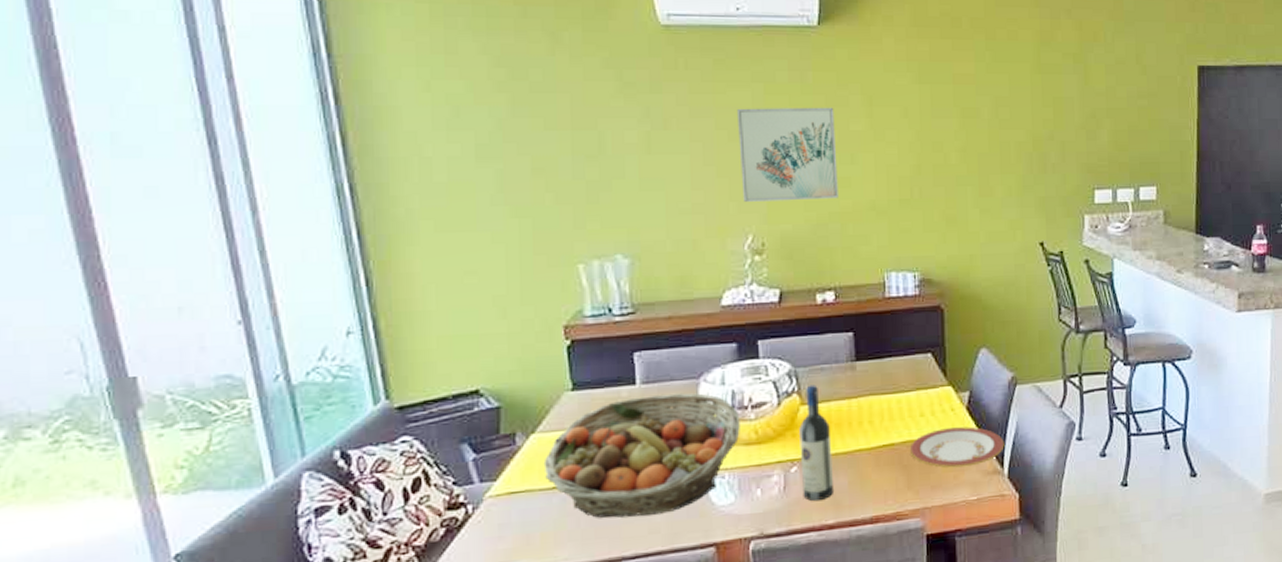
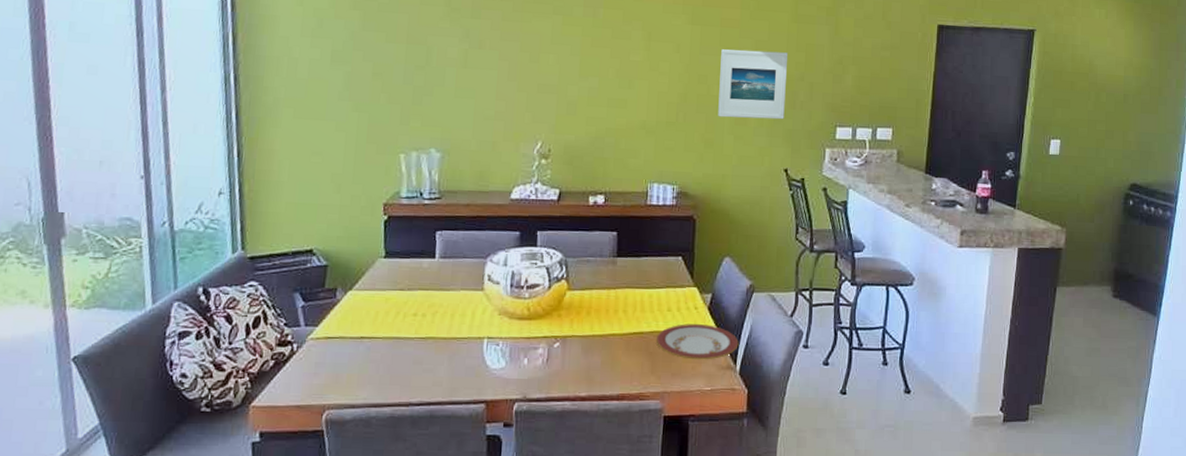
fruit basket: present [543,393,740,518] -> none [355,268,517,370]
wall art: present [736,107,838,202] -> none [537,35,619,117]
wine bottle: present [799,384,835,501] -> none [562,273,590,374]
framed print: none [956,109,1035,189] -> present [718,49,789,120]

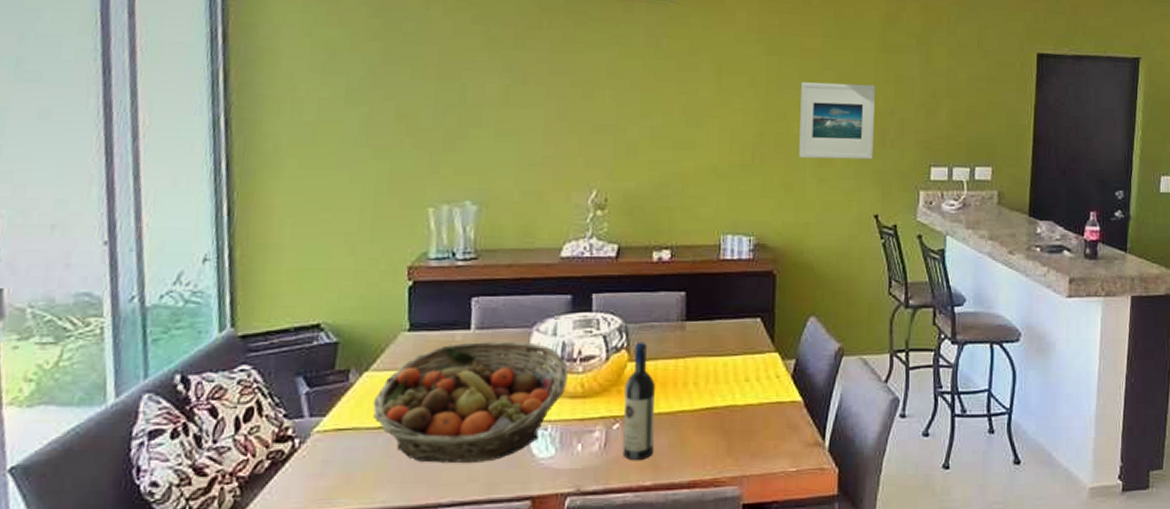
fruit basket: none [355,268,517,370] -> present [372,341,568,463]
wine bottle: none [562,273,590,374] -> present [622,342,656,460]
plate: present [655,324,739,360] -> none [732,395,827,437]

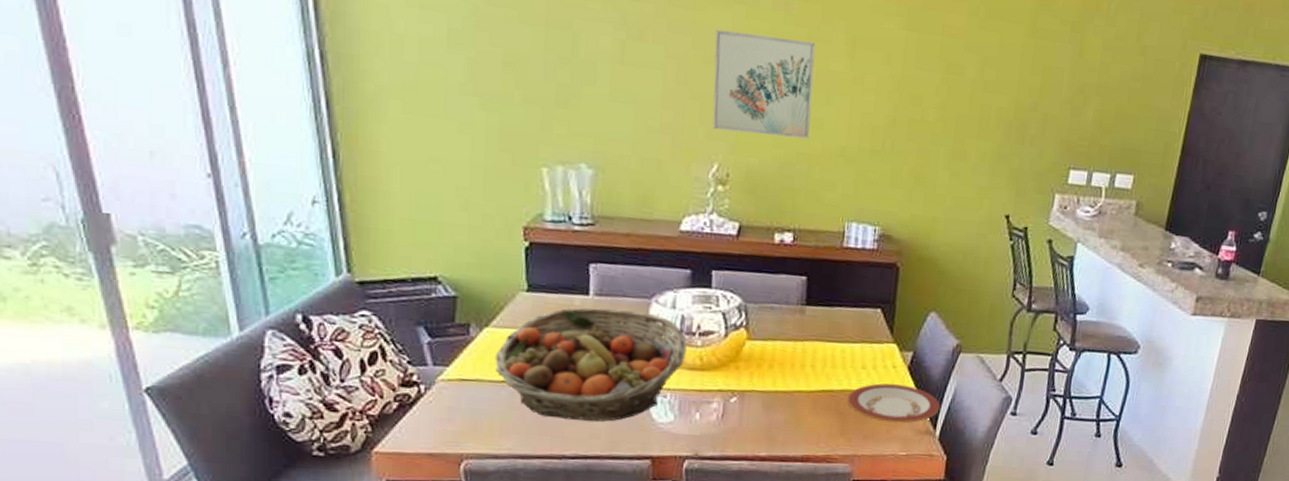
wall art: none [591,68,685,160] -> present [712,29,816,139]
wine bottle: present [622,342,656,460] -> none [739,321,773,432]
plate: none [732,395,827,437] -> present [847,383,941,423]
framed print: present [799,82,876,160] -> none [932,64,1021,157]

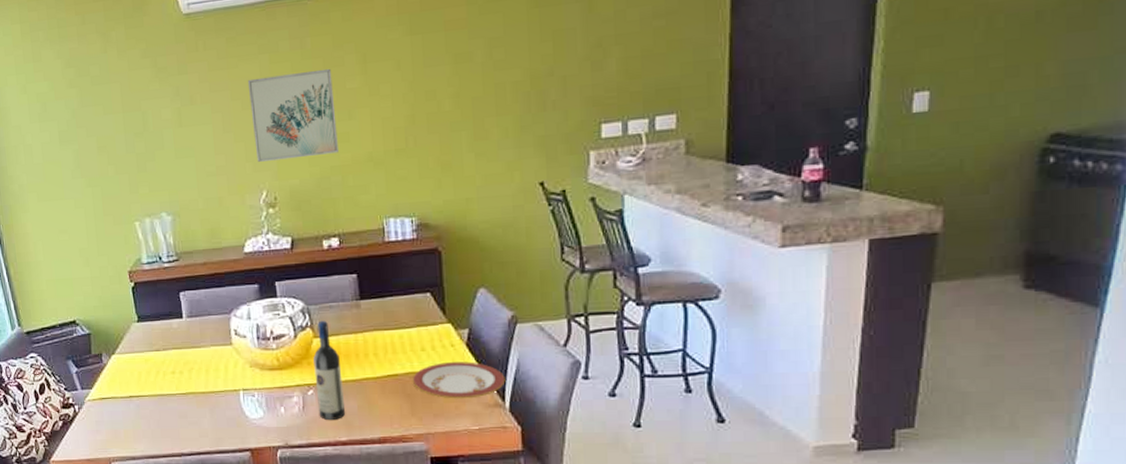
fruit basket: present [494,307,687,422] -> none [122,325,265,423]
wine bottle: none [739,321,773,432] -> present [313,320,346,420]

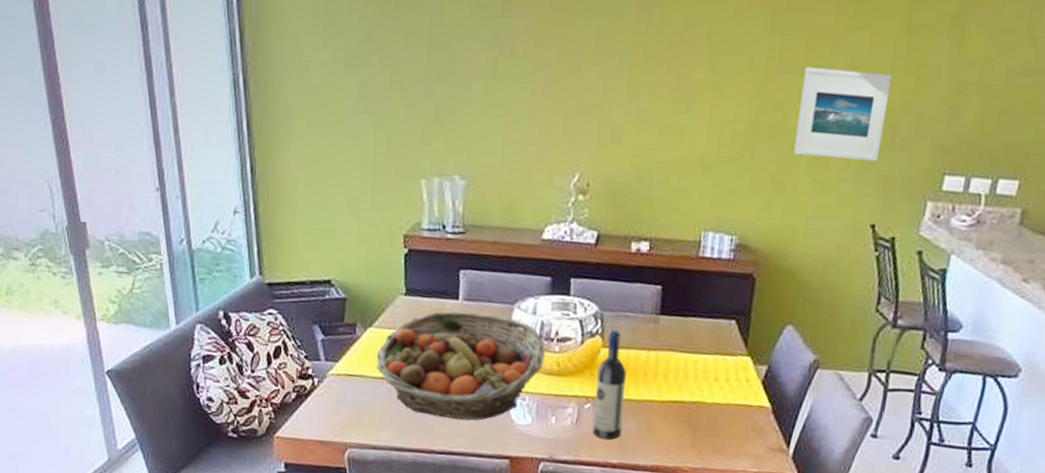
fruit basket: none [122,325,265,423] -> present [376,311,546,421]
wall art: present [247,68,339,162] -> none [575,41,677,148]
plate: present [412,362,506,399] -> none [698,396,795,439]
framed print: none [449,46,534,135] -> present [794,67,893,162]

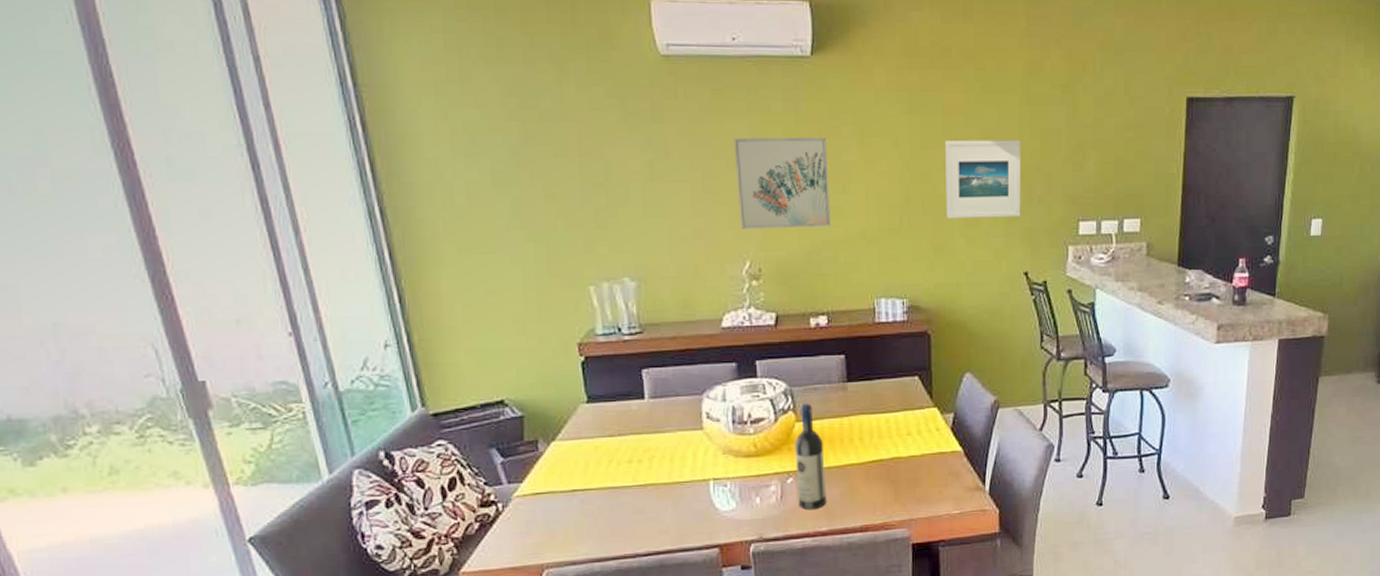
fruit basket: present [376,311,546,421] -> none [563,407,741,519]
wall art: none [575,41,677,148] -> present [733,137,831,229]

